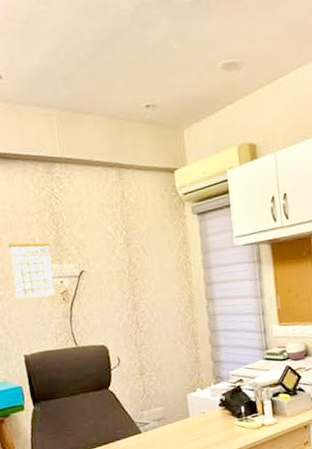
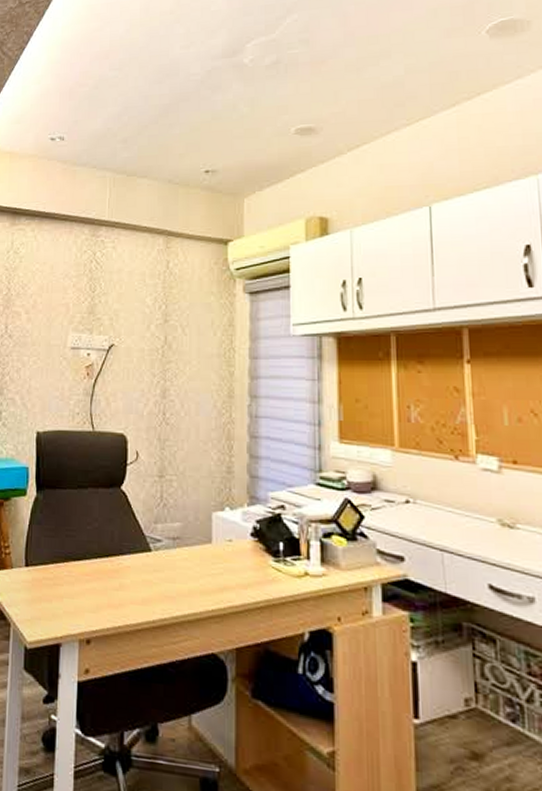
calendar: present [9,230,55,300] -> none [38,294,84,368]

